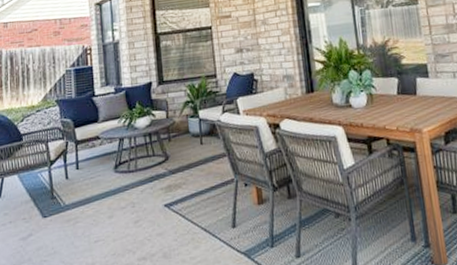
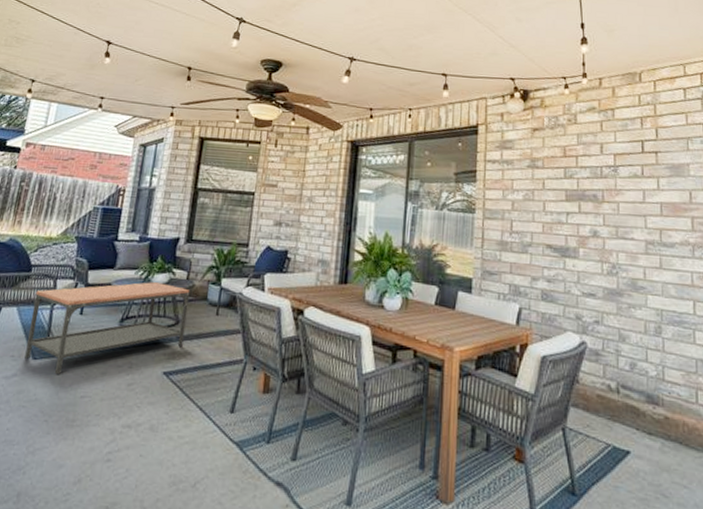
coffee table: none [31,126,176,227] -> present [24,282,190,375]

